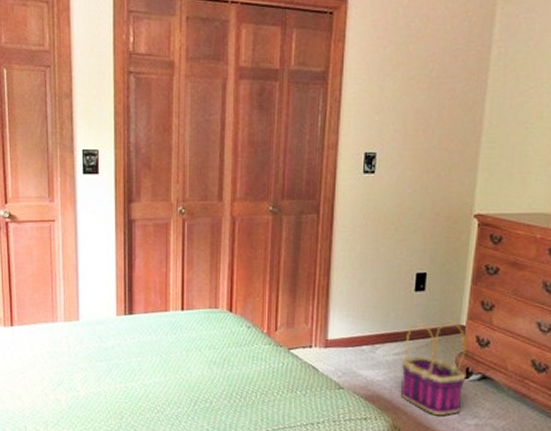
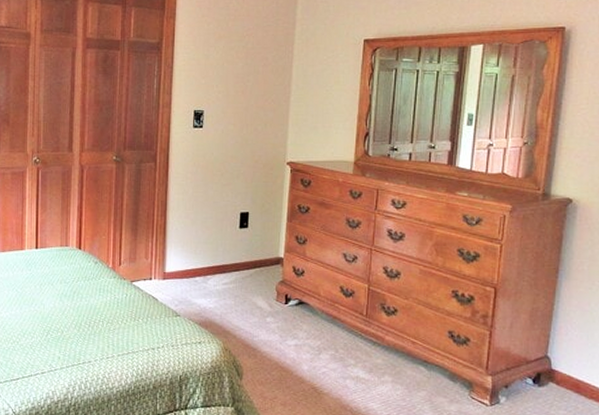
basket: present [400,320,467,416] -> none [229,253,286,338]

